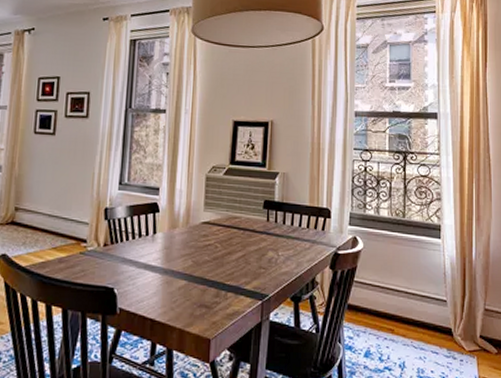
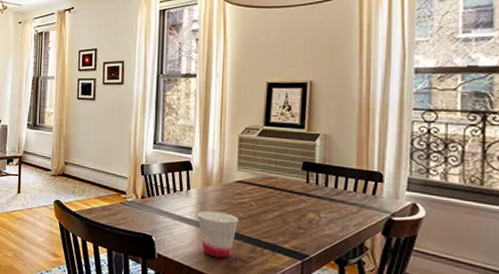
cup: none [163,255,205,307] -> present [198,210,239,259]

